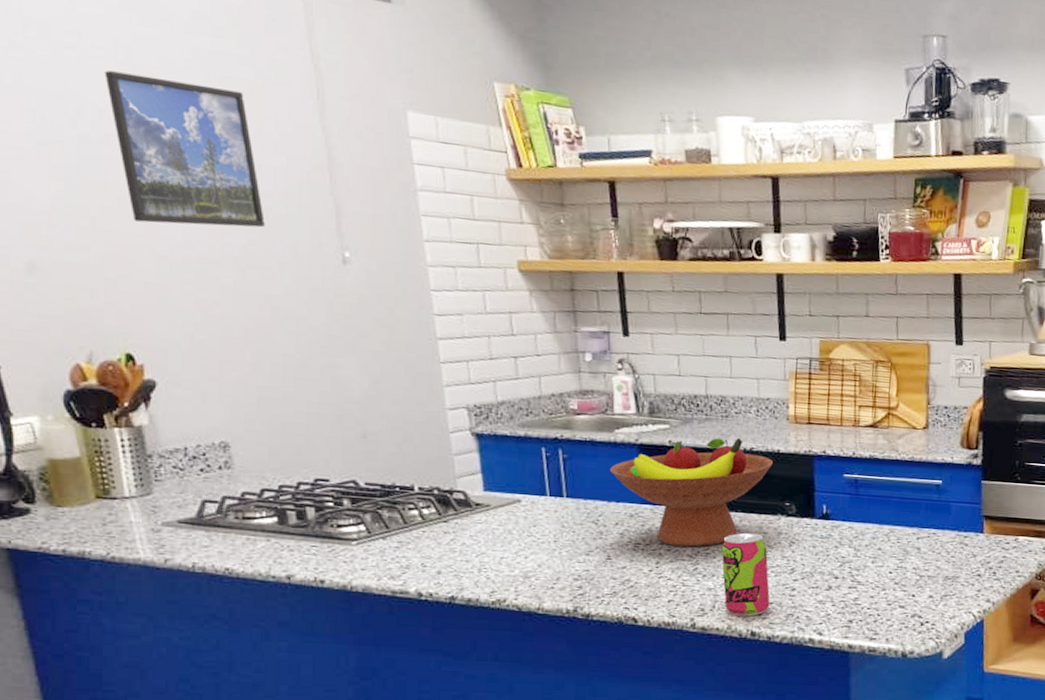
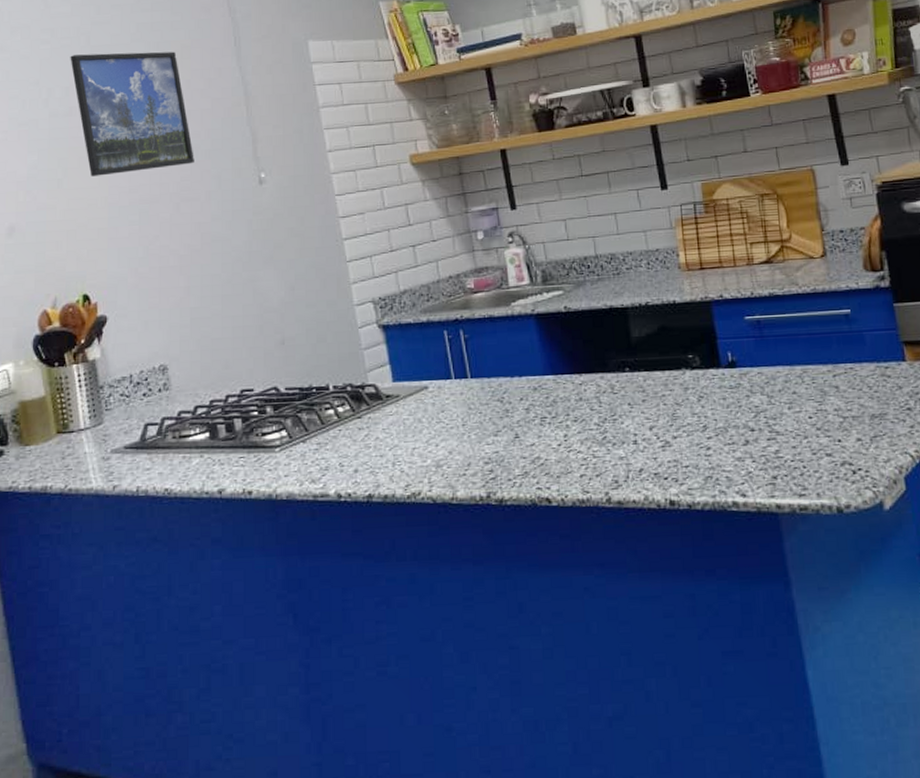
fruit bowl: present [609,437,773,547] -> none [509,293,670,416]
beverage can: present [721,532,770,617] -> none [628,391,686,485]

